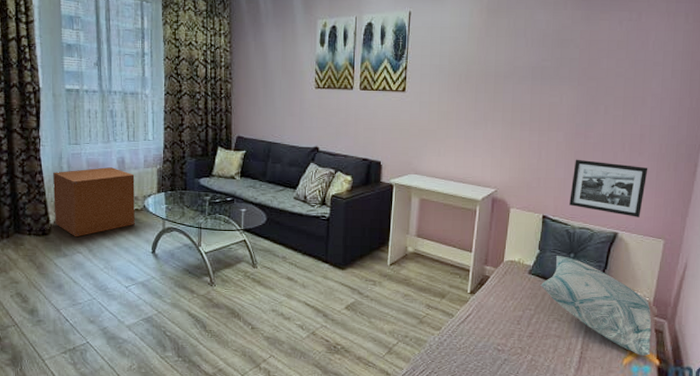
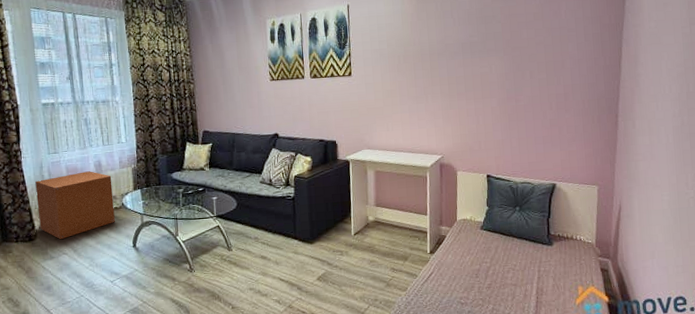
decorative pillow: present [540,255,652,357] -> none [492,209,599,295]
picture frame: present [569,159,648,217] -> none [509,121,575,168]

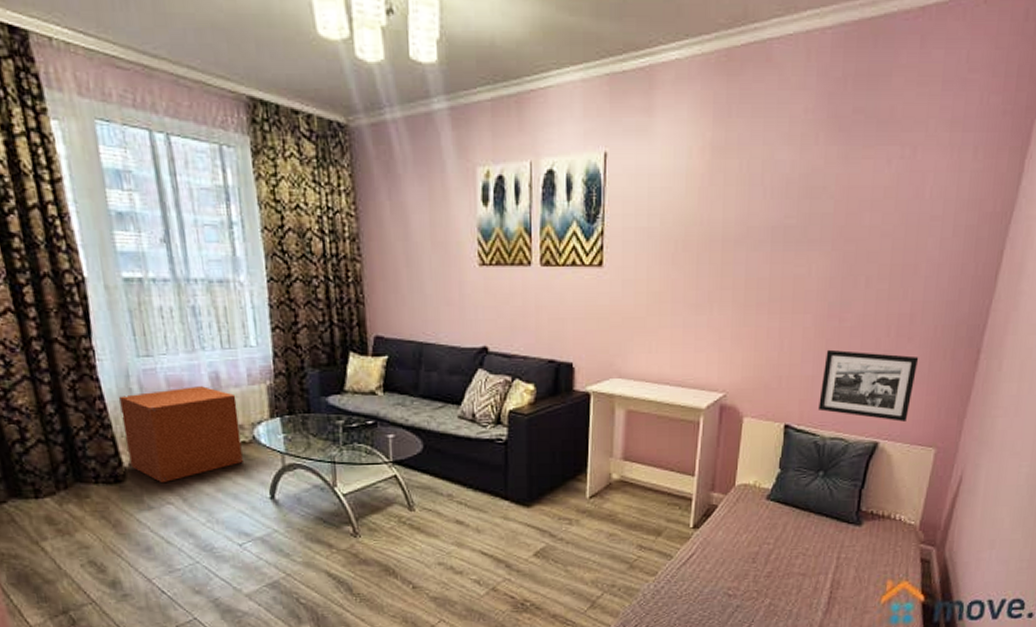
picture frame: none [509,121,575,168] -> present [818,349,919,422]

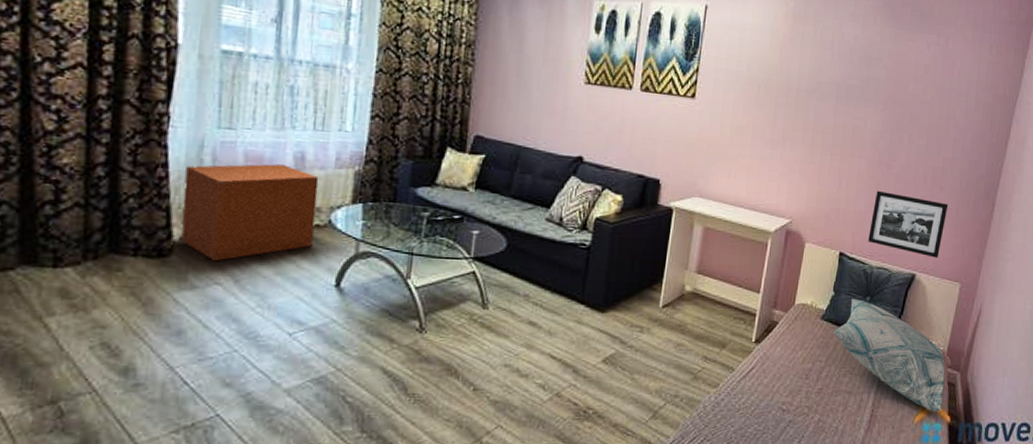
decorative pillow: none [781,474,917,592] -> present [833,298,945,413]

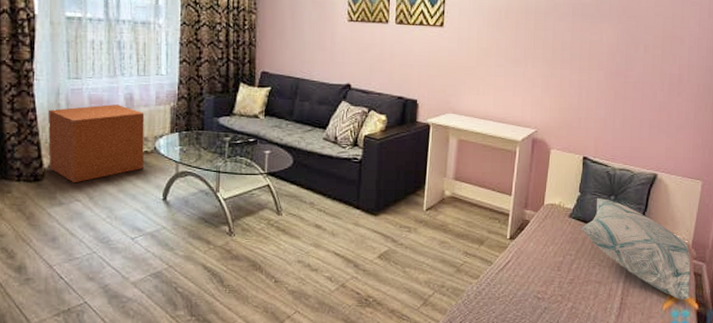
picture frame: present [868,190,949,258] -> none [610,98,687,158]

